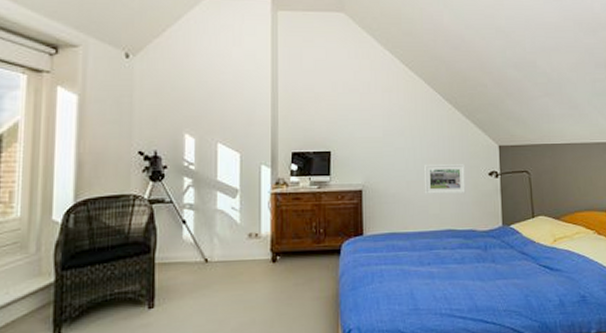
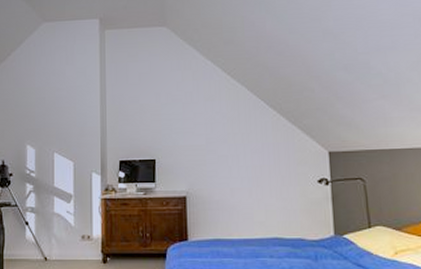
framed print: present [424,163,466,195] -> none [248,170,293,202]

